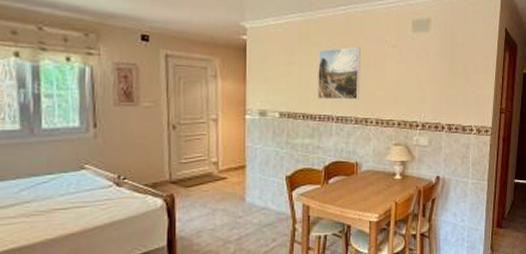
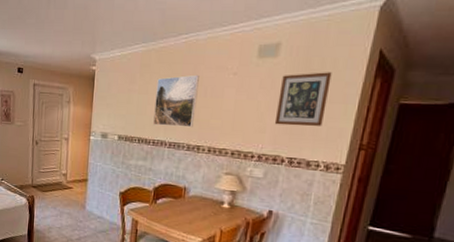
picture frame: none [432,46,473,95] -> present [274,72,332,127]

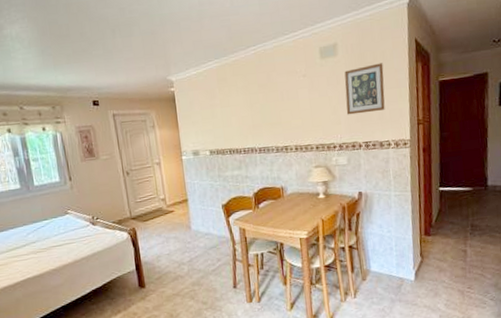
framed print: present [153,74,199,128] -> none [236,81,278,135]

